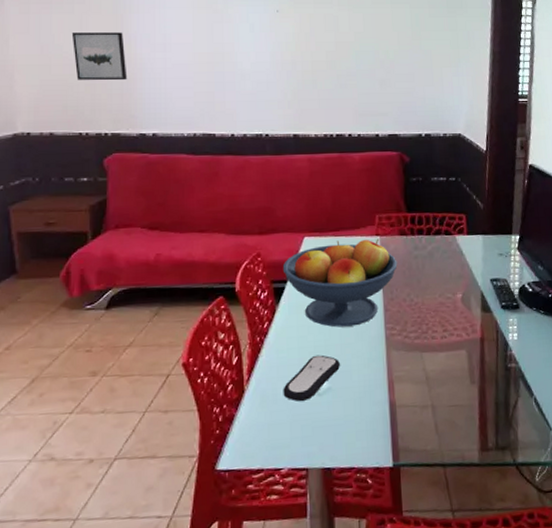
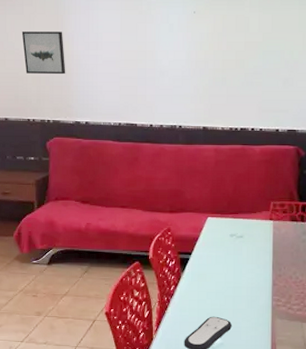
fruit bowl: present [282,239,398,328] -> none [188,222,287,295]

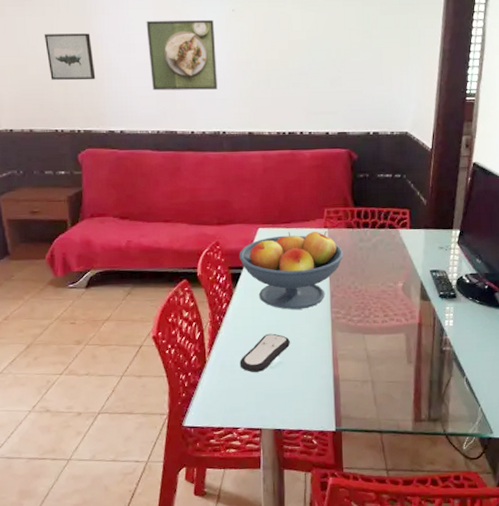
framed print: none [114,20,177,86] -> present [146,19,218,91]
fruit bowl: none [188,222,287,295] -> present [239,231,344,310]

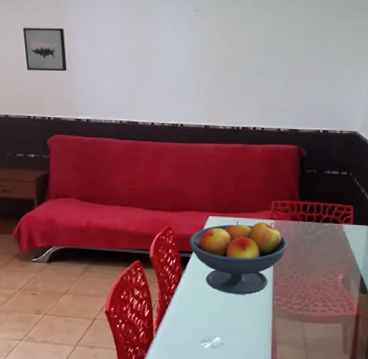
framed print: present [146,19,218,91] -> none [115,18,179,84]
remote control: present [239,333,291,372] -> none [184,315,233,351]

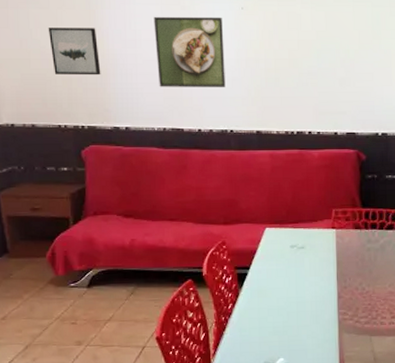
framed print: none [115,18,179,84] -> present [153,16,226,87]
fruit bowl: present [189,221,288,295] -> none [245,231,351,311]

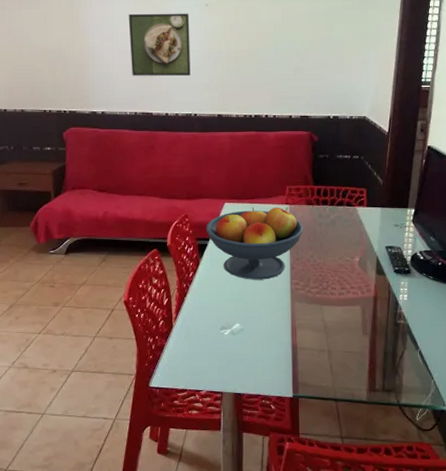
wall art: present [48,28,101,76] -> none [37,25,82,67]
fruit bowl: none [245,231,351,311] -> present [206,207,304,280]

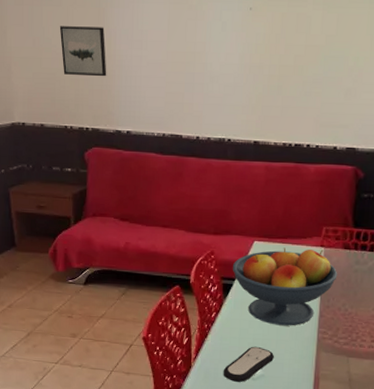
wall art: none [37,25,82,67] -> present [59,26,107,77]
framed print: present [128,13,191,76] -> none [160,16,230,94]
remote control: none [204,301,252,338] -> present [223,346,275,382]

